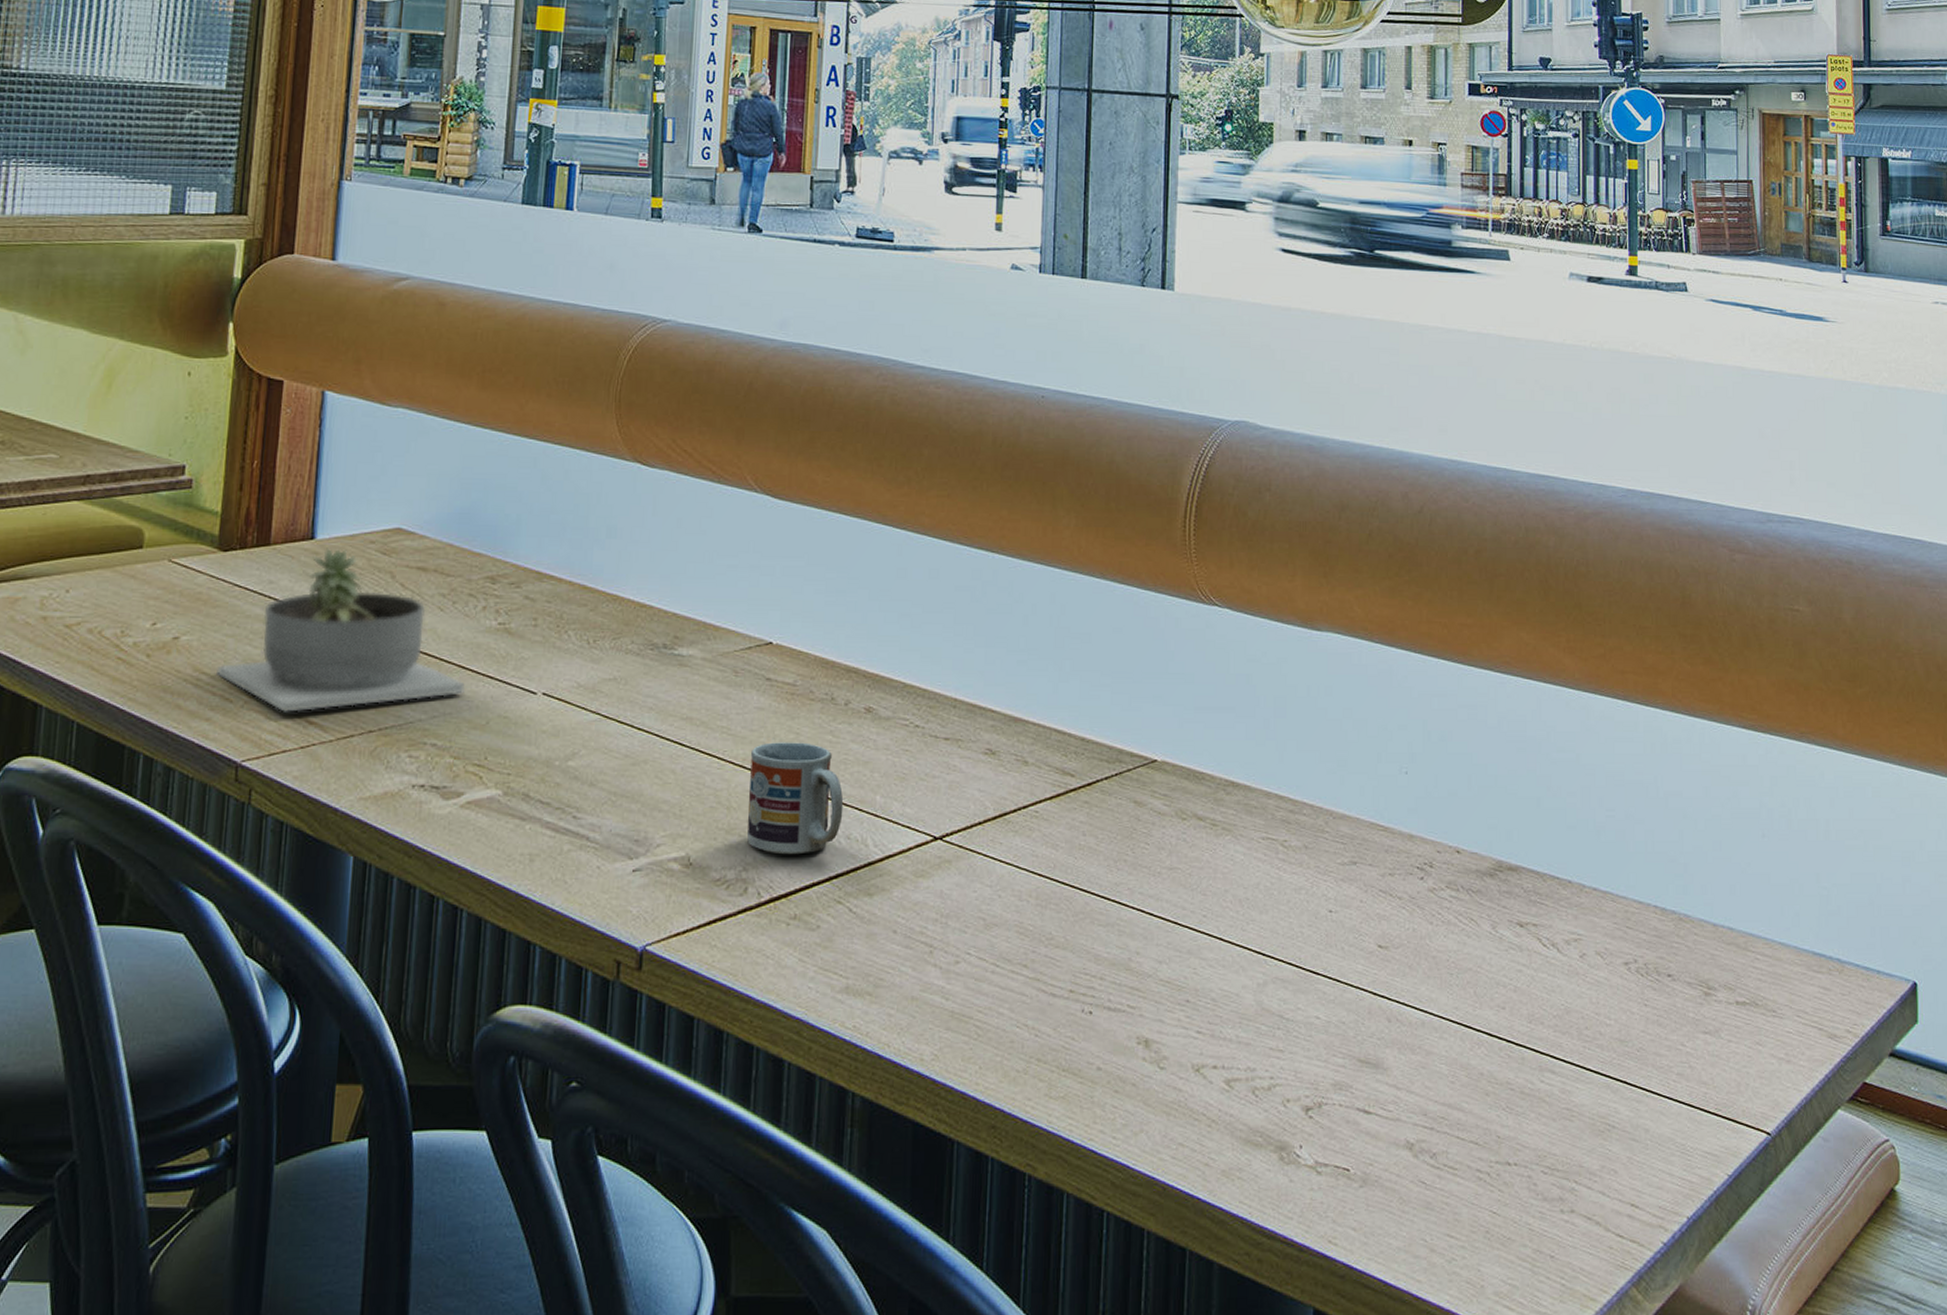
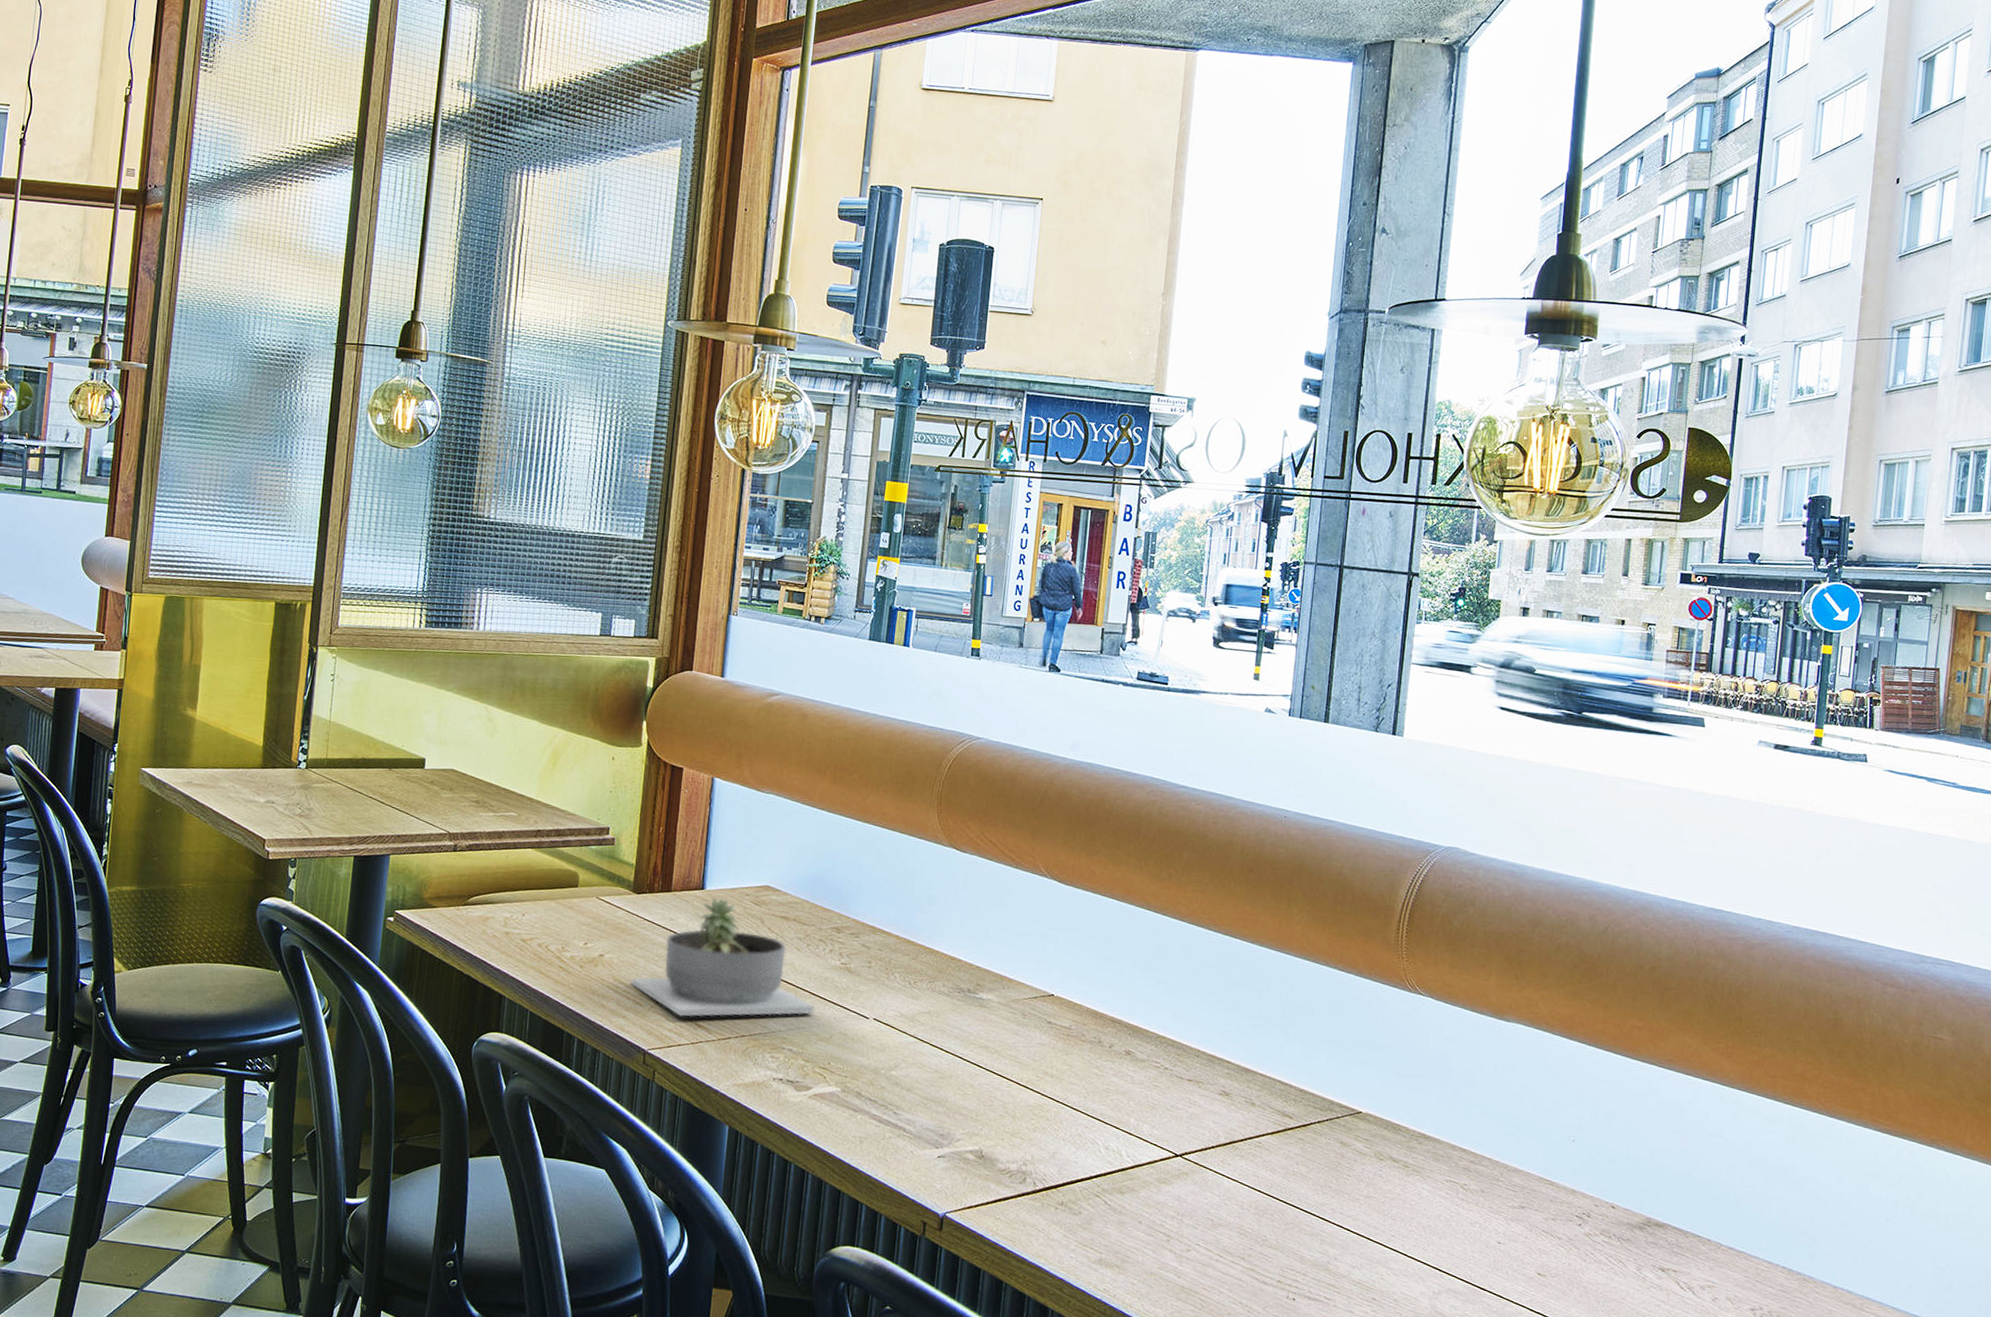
cup: present [747,742,844,855] -> none [1027,1070,1105,1157]

